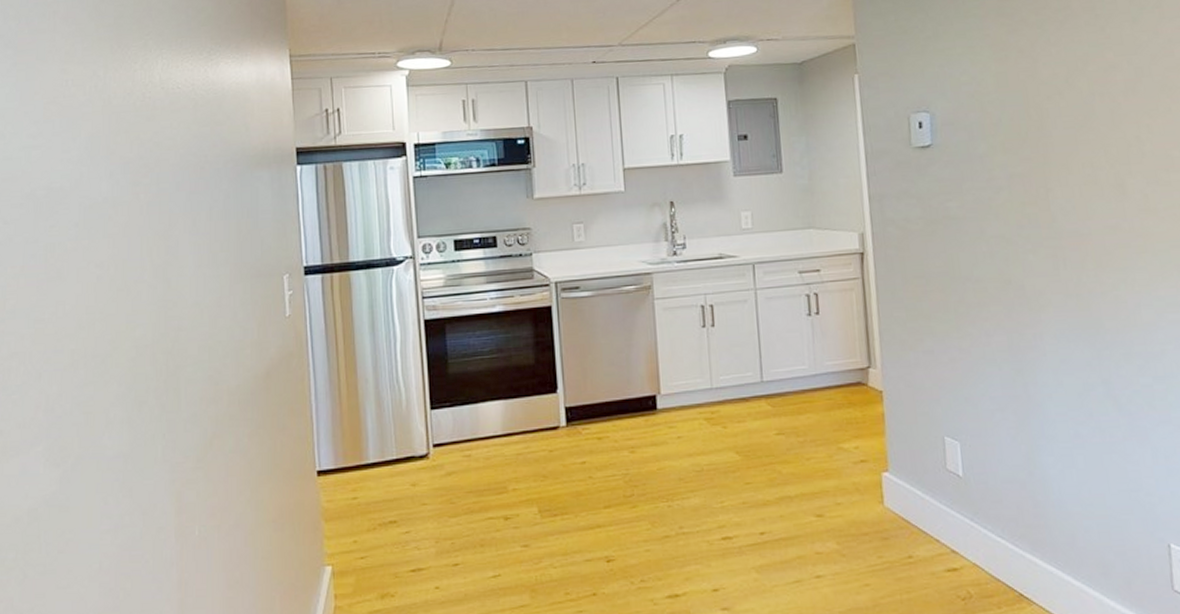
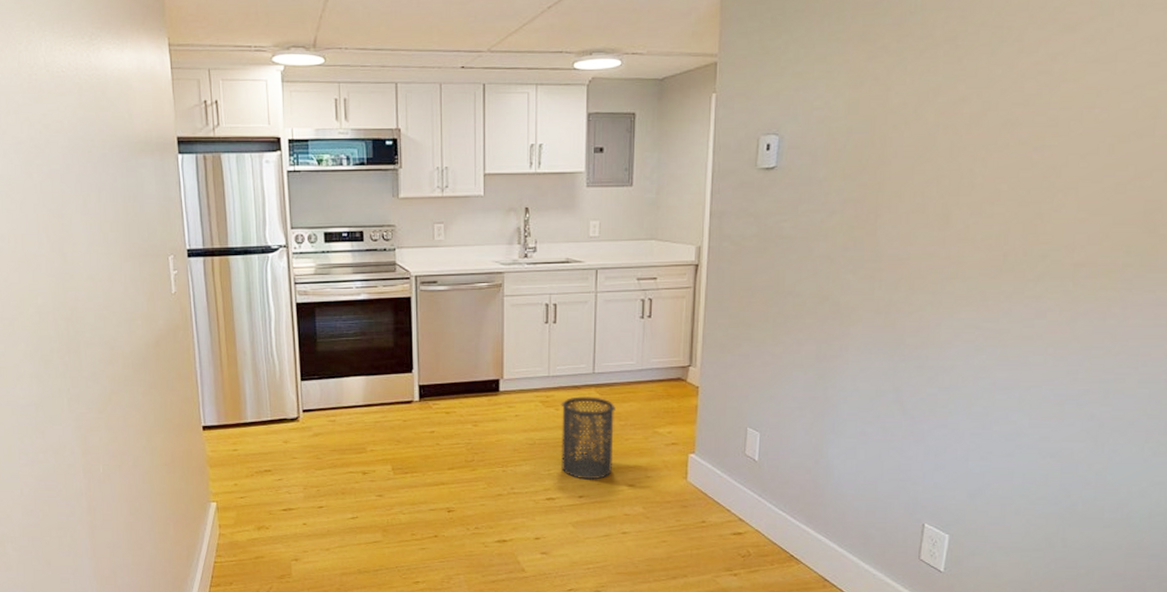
trash can: none [728,409,796,512] -> present [561,396,616,480]

